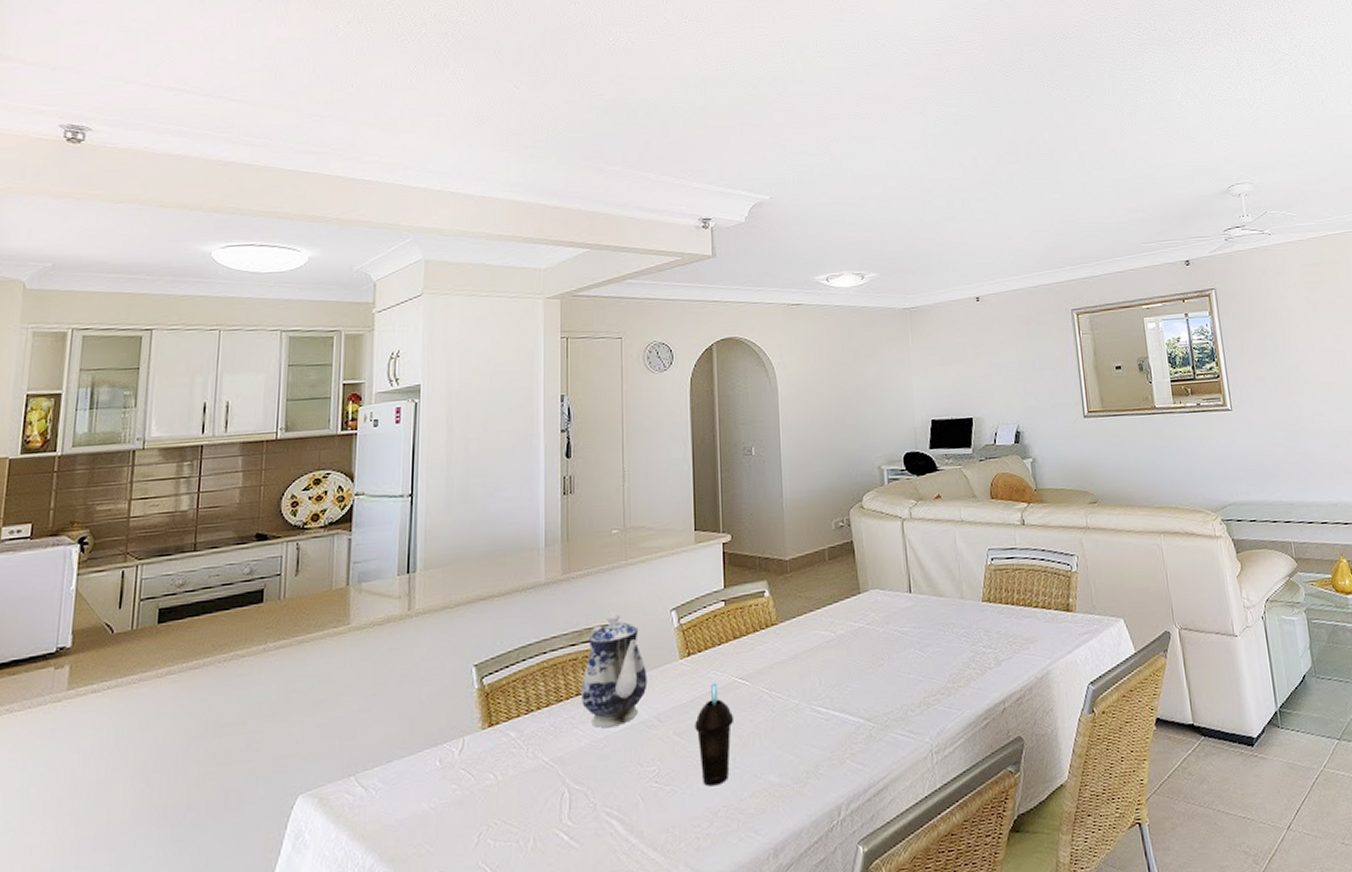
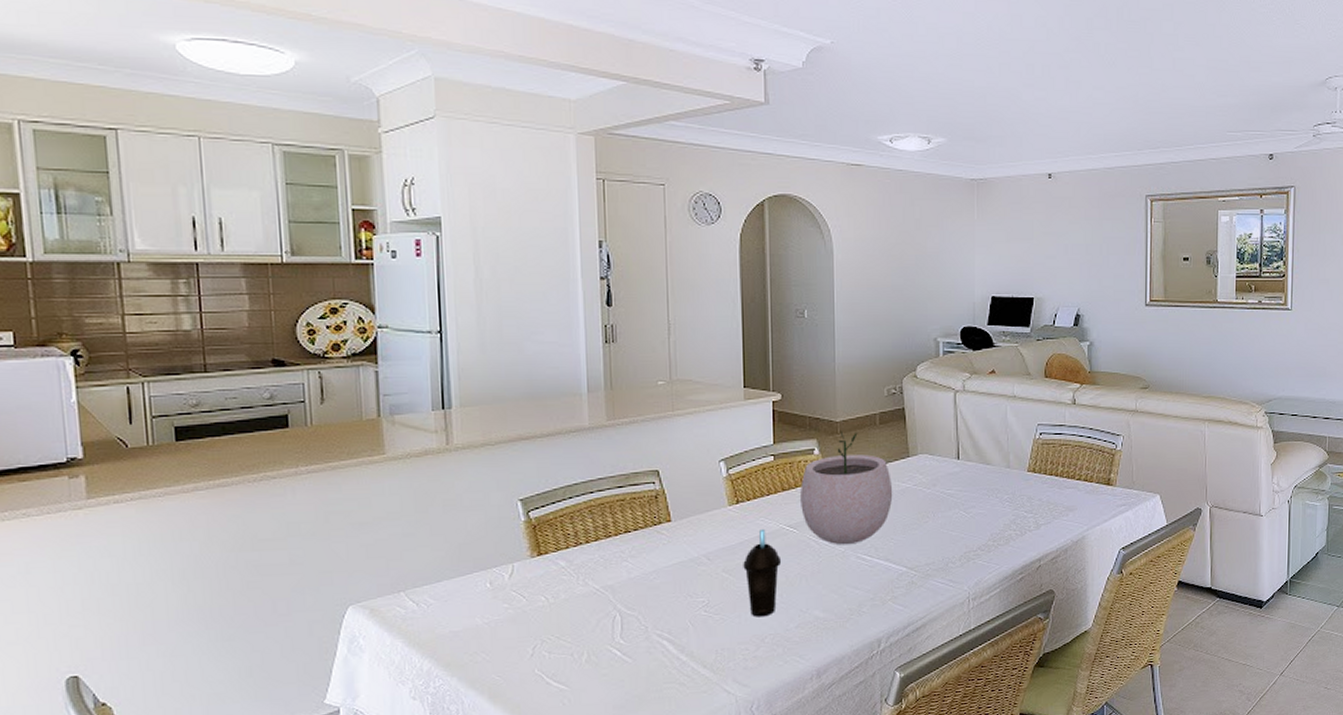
teapot: present [580,610,648,728] -> none [629,458,696,563]
plant pot: none [752,569,846,697] -> present [800,430,893,545]

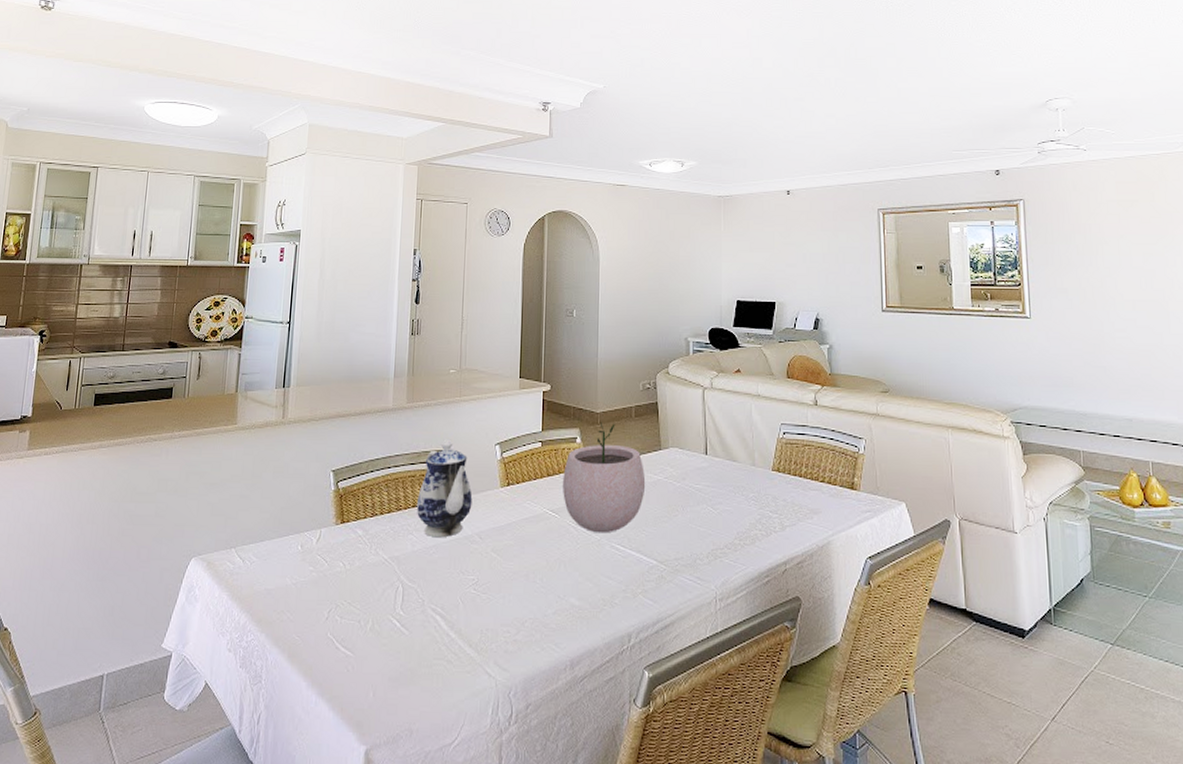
teapot: none [629,458,696,563] -> present [416,439,473,538]
cup: present [743,528,782,617] -> none [510,511,544,600]

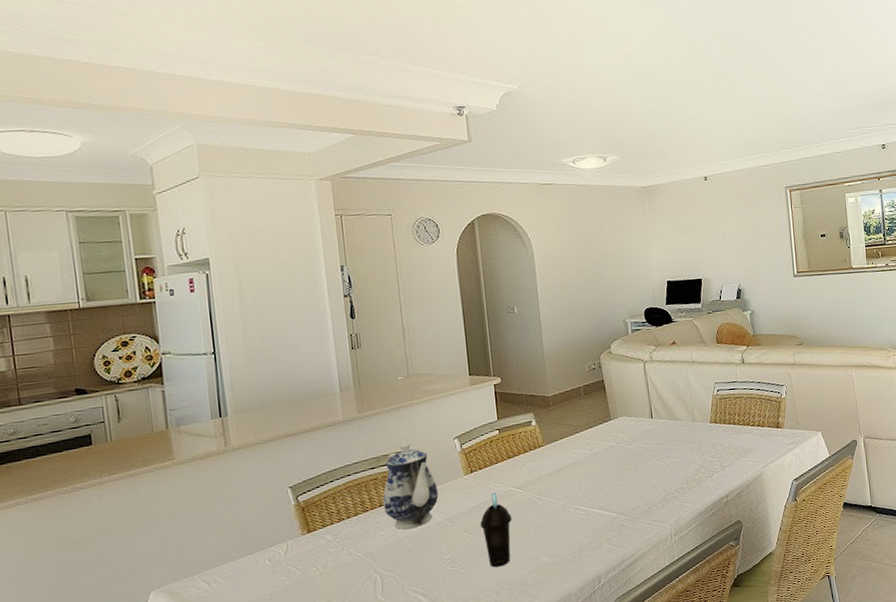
cup: none [510,511,544,600] -> present [480,492,513,568]
plant pot: present [563,421,646,534] -> none [523,403,601,500]

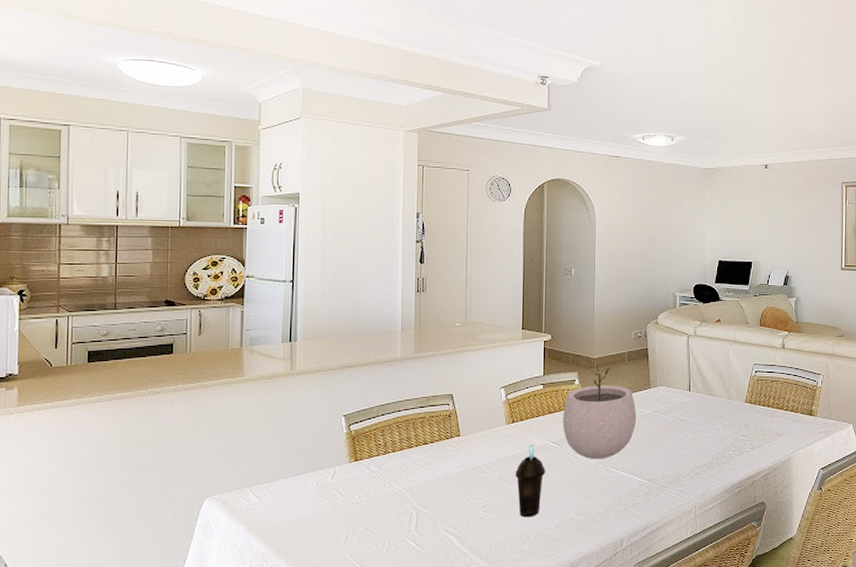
teapot: present [382,440,439,530] -> none [427,384,480,470]
plant pot: none [523,403,601,500] -> present [563,365,637,460]

